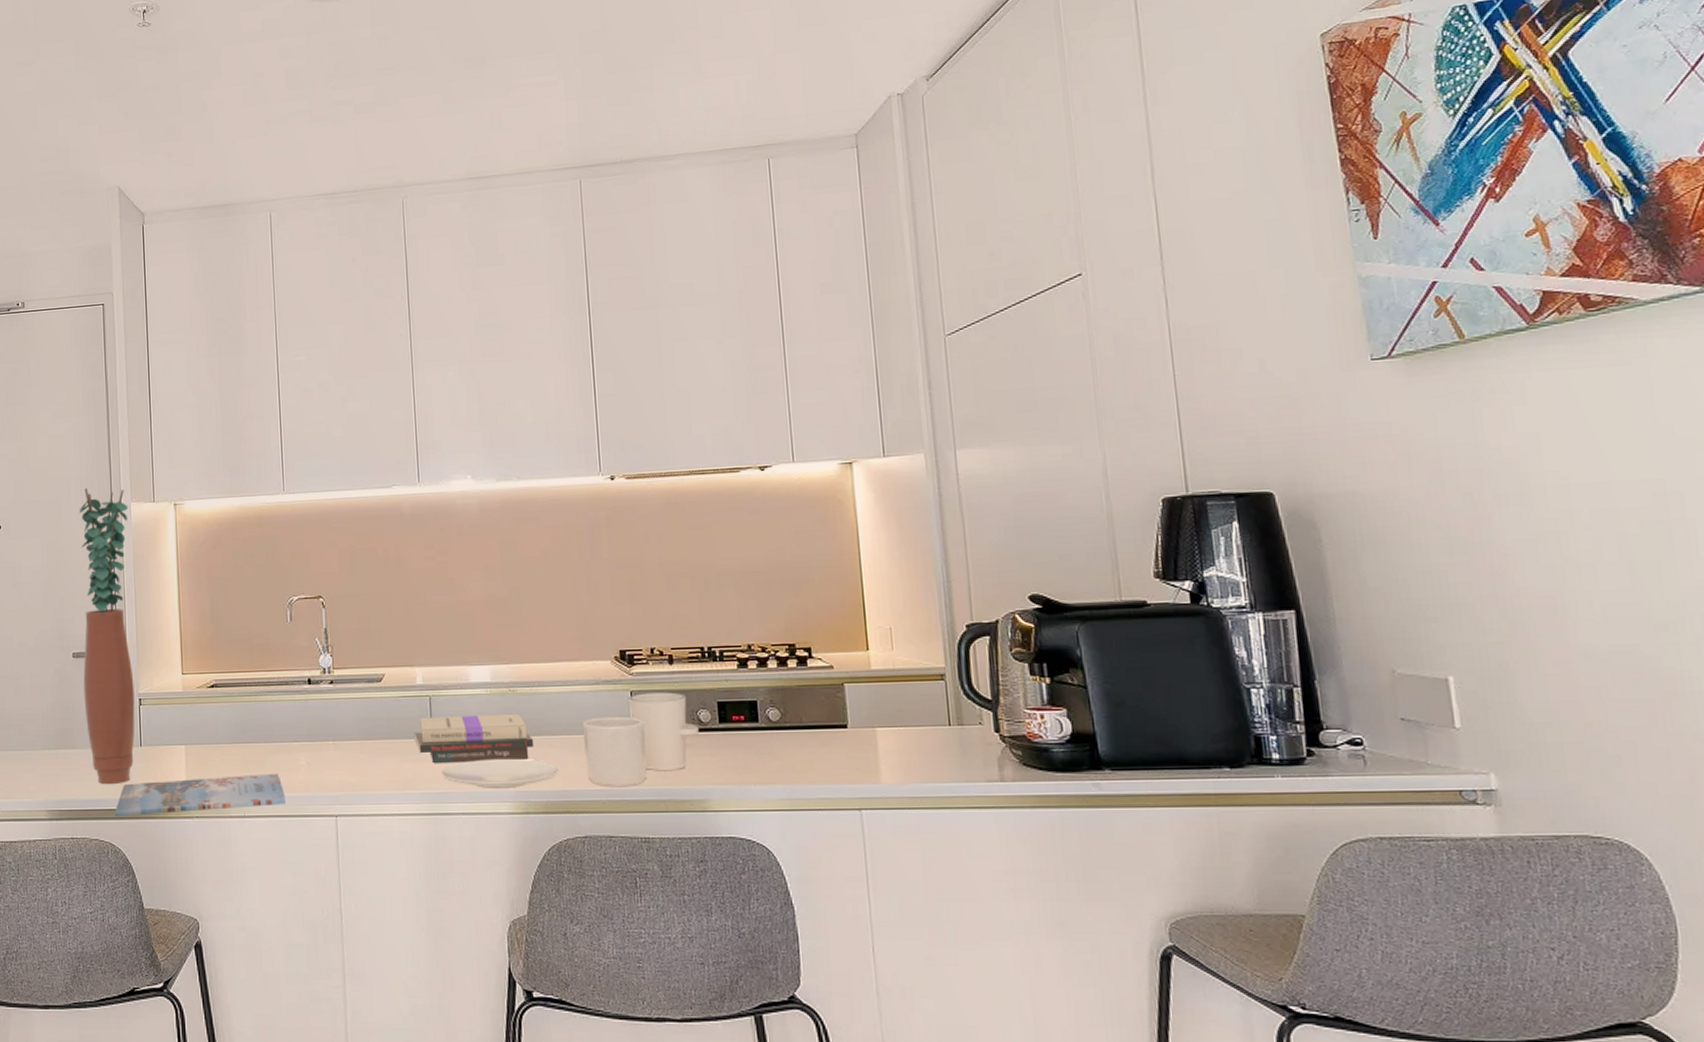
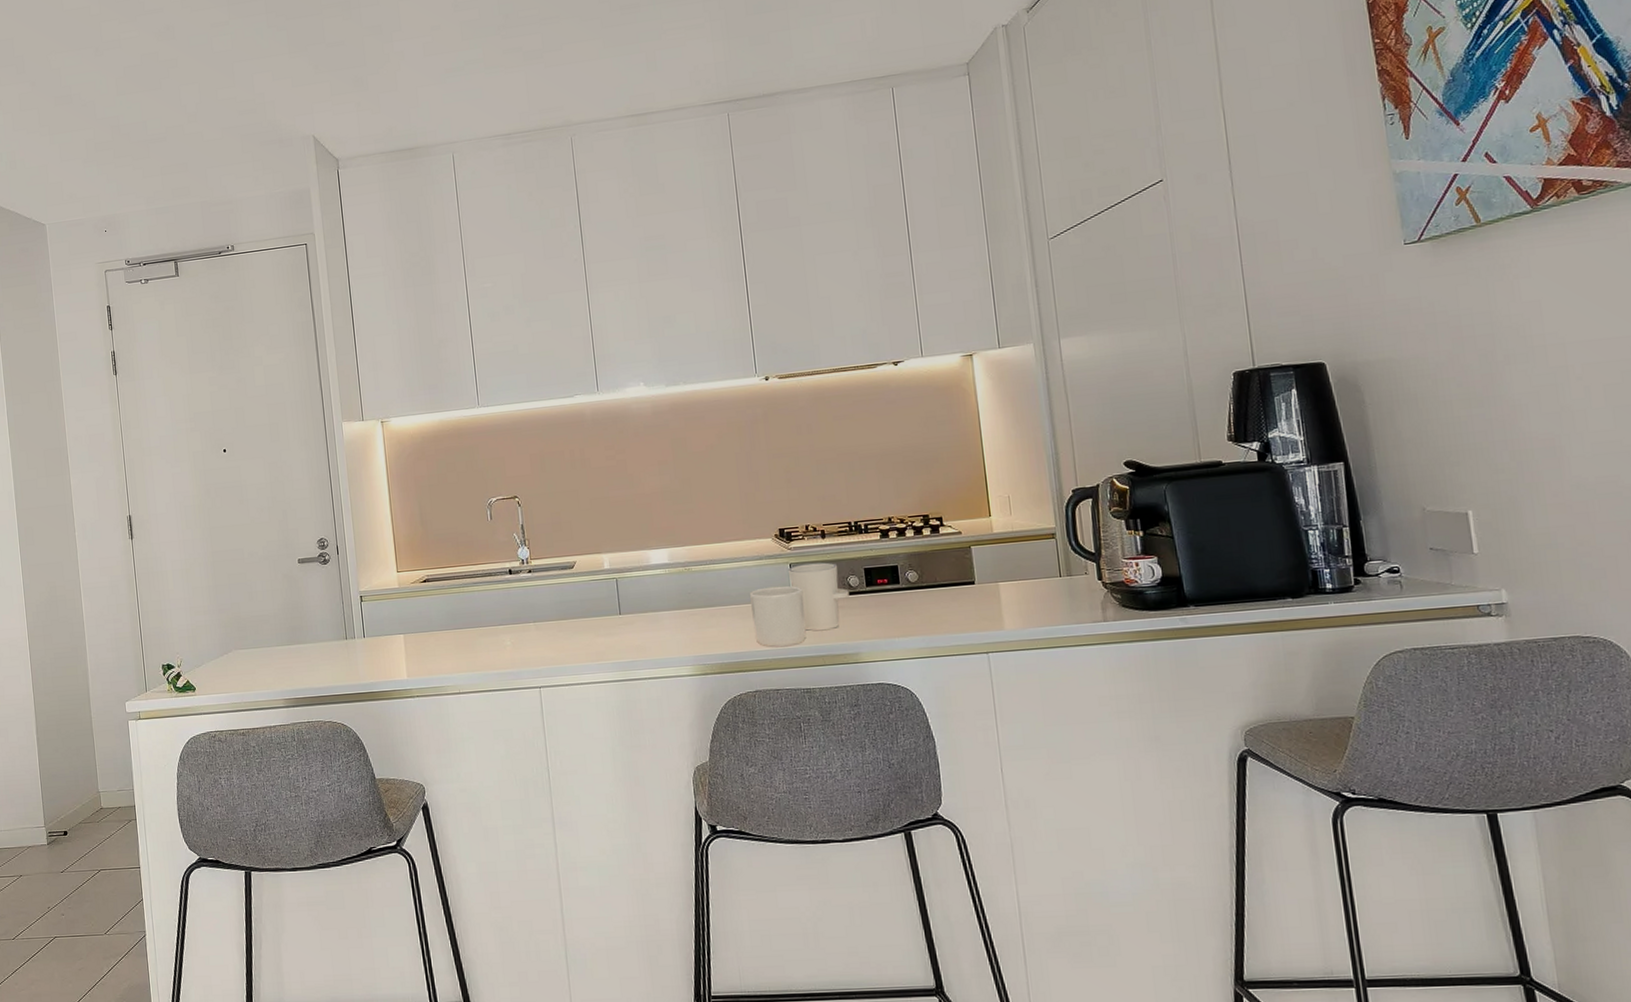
vase: present [79,488,135,785] -> none [295,411,359,674]
magazine: present [115,773,286,817] -> none [344,653,495,701]
books: present [414,713,535,764] -> none [604,588,709,637]
plate: present [442,758,559,790] -> none [630,627,731,656]

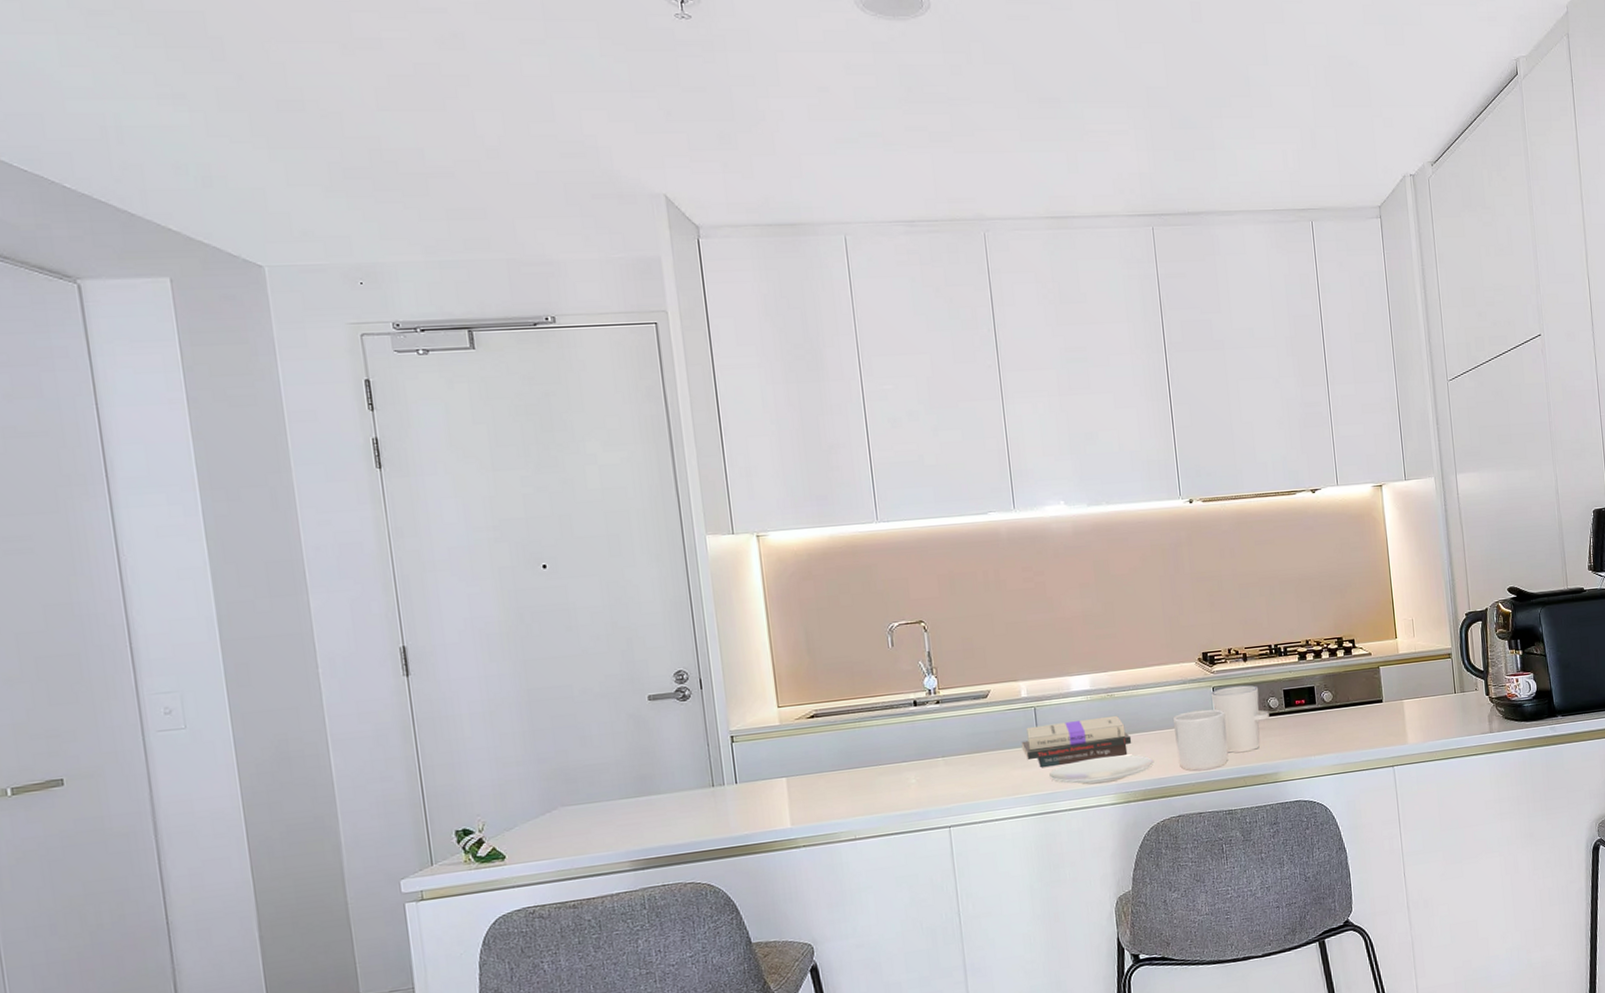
books: none [604,588,709,637] -> present [1021,715,1132,768]
plate: none [630,627,731,656] -> present [1049,754,1154,785]

